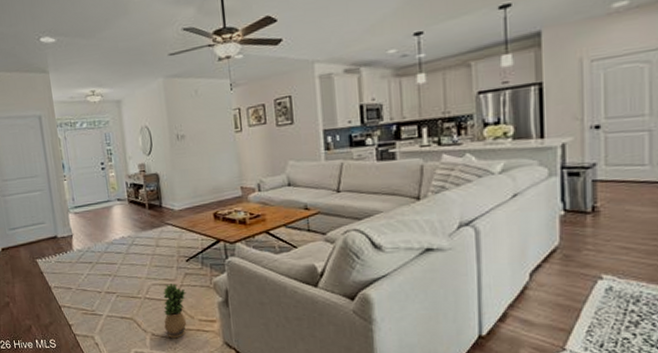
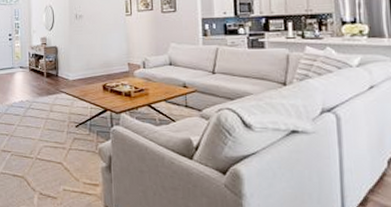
potted plant: present [162,284,187,339] -> none [51,147,74,199]

